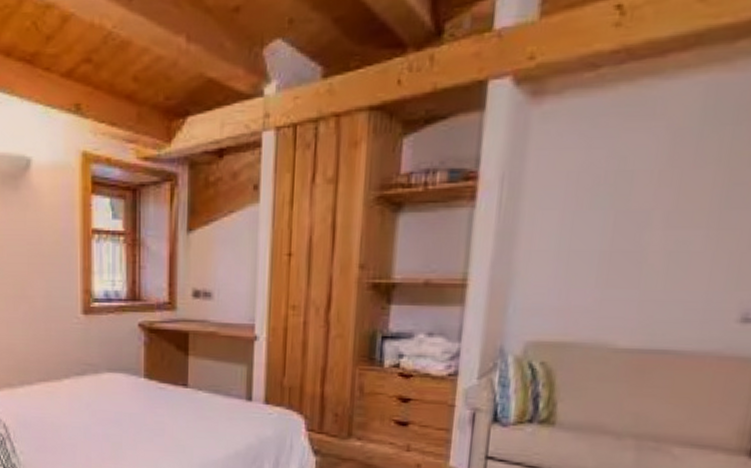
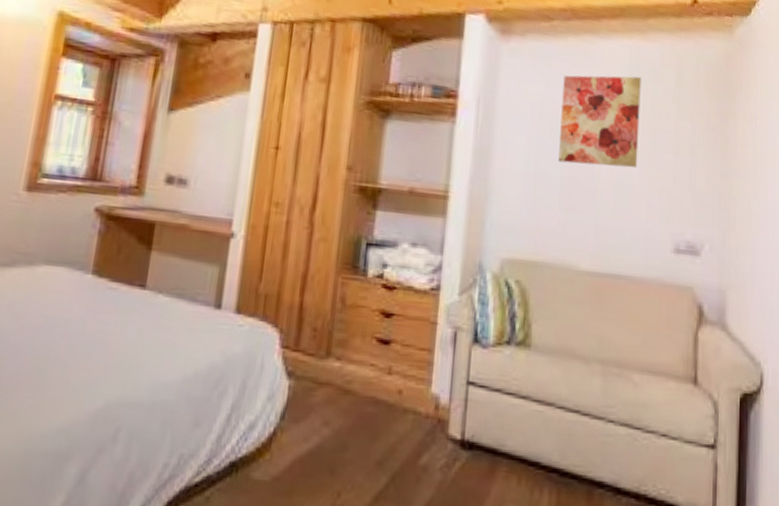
wall art: none [598,121,718,235] -> present [558,75,641,168]

